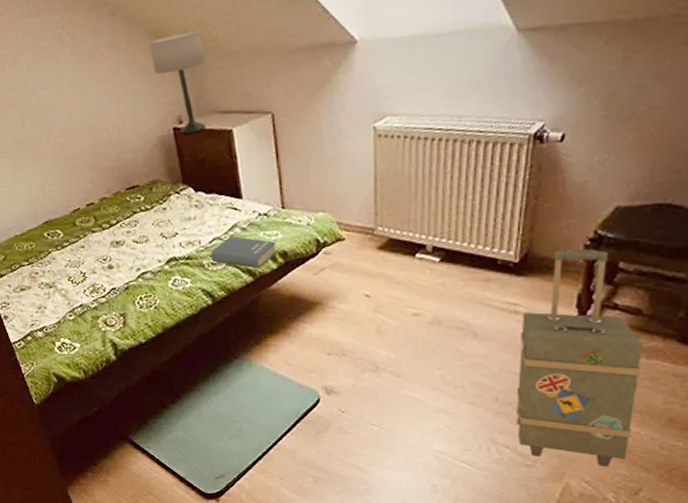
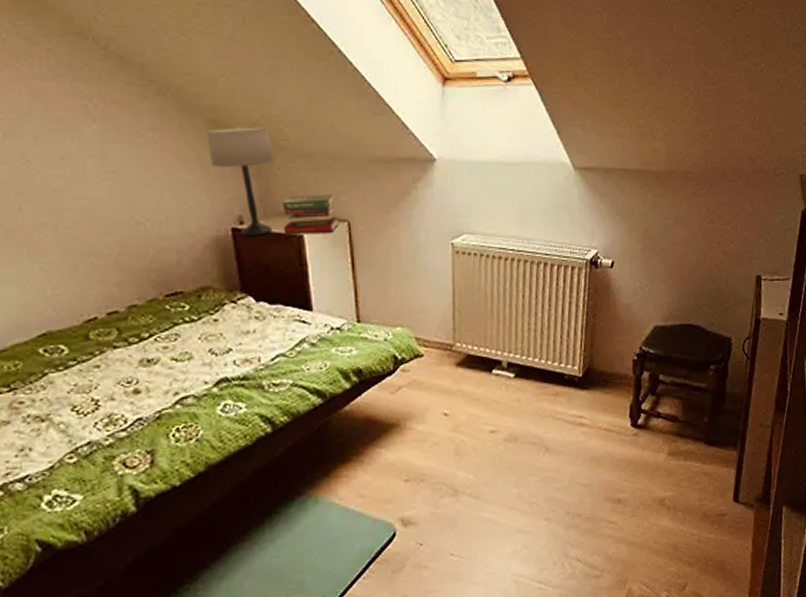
book: present [211,236,277,269] -> none [273,353,351,390]
books: none [213,88,263,131] -> present [282,194,339,235]
suitcase: present [516,248,642,466] -> none [584,363,680,567]

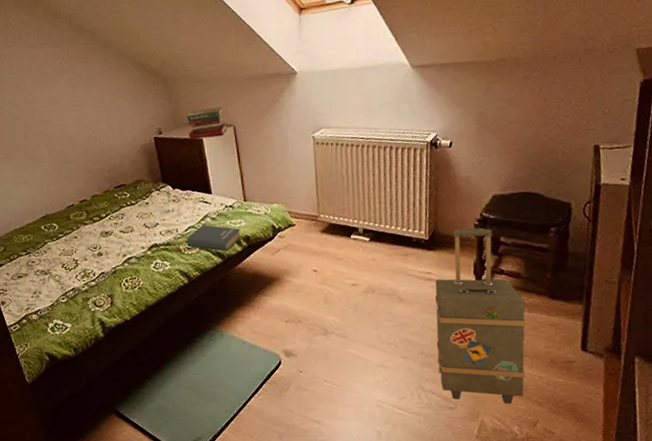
table lamp: present [206,127,275,236] -> none [134,63,182,143]
book: none [273,353,351,390] -> present [187,225,241,252]
suitcase: none [584,363,680,567] -> present [435,227,525,404]

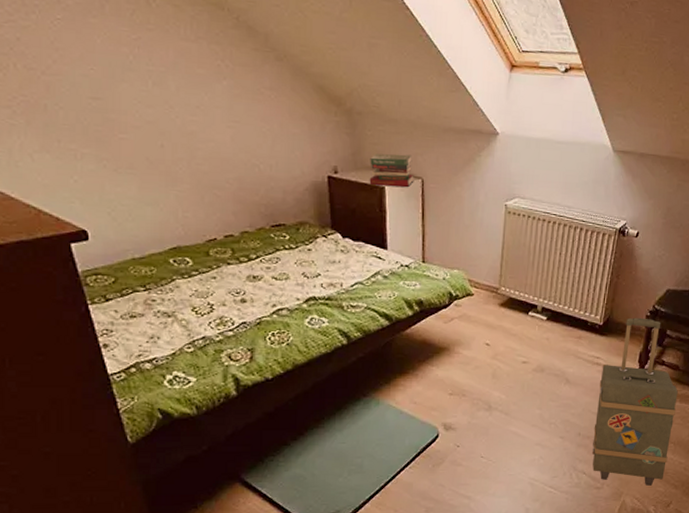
book: present [187,225,241,252] -> none [351,282,414,315]

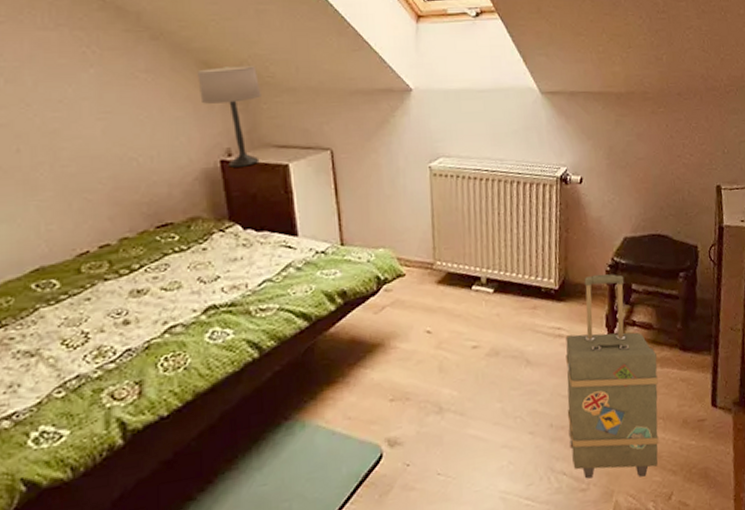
table lamp: none [313,92,367,184] -> present [197,66,261,167]
books: present [369,153,414,187] -> none [268,125,322,165]

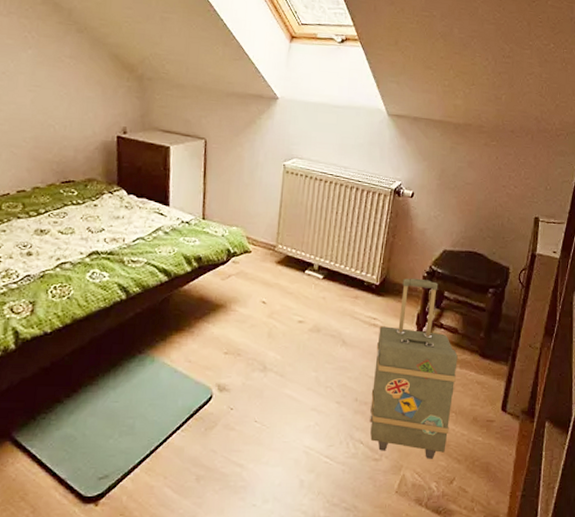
table lamp: present [197,66,261,167] -> none [108,60,157,144]

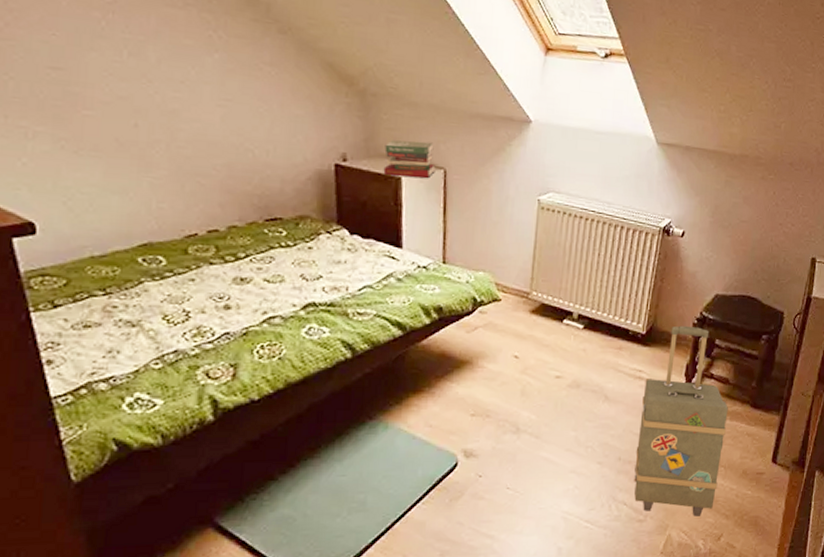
books: none [155,116,198,147] -> present [383,140,436,178]

